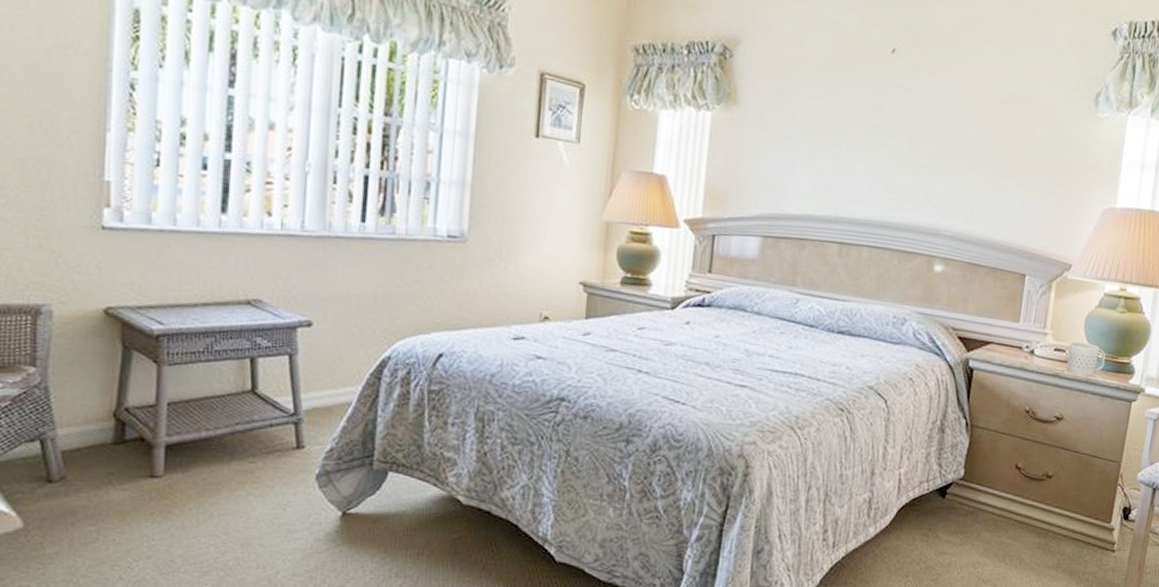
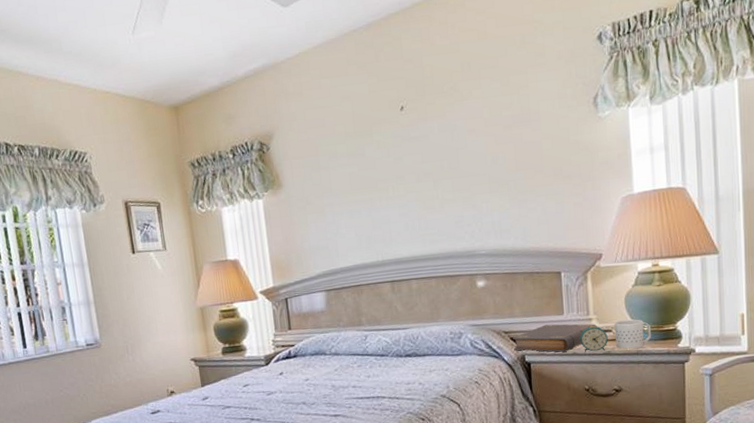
book: none [959,329,1051,364] -> present [513,324,597,352]
alarm clock: none [1030,340,1060,372] -> present [579,325,608,352]

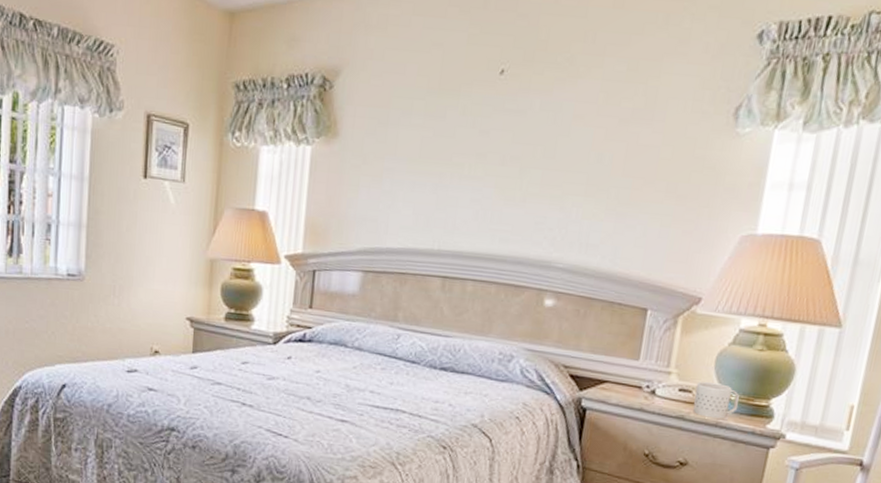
book: present [513,324,597,352] -> none [570,367,676,405]
alarm clock: present [579,325,608,352] -> none [651,380,686,414]

